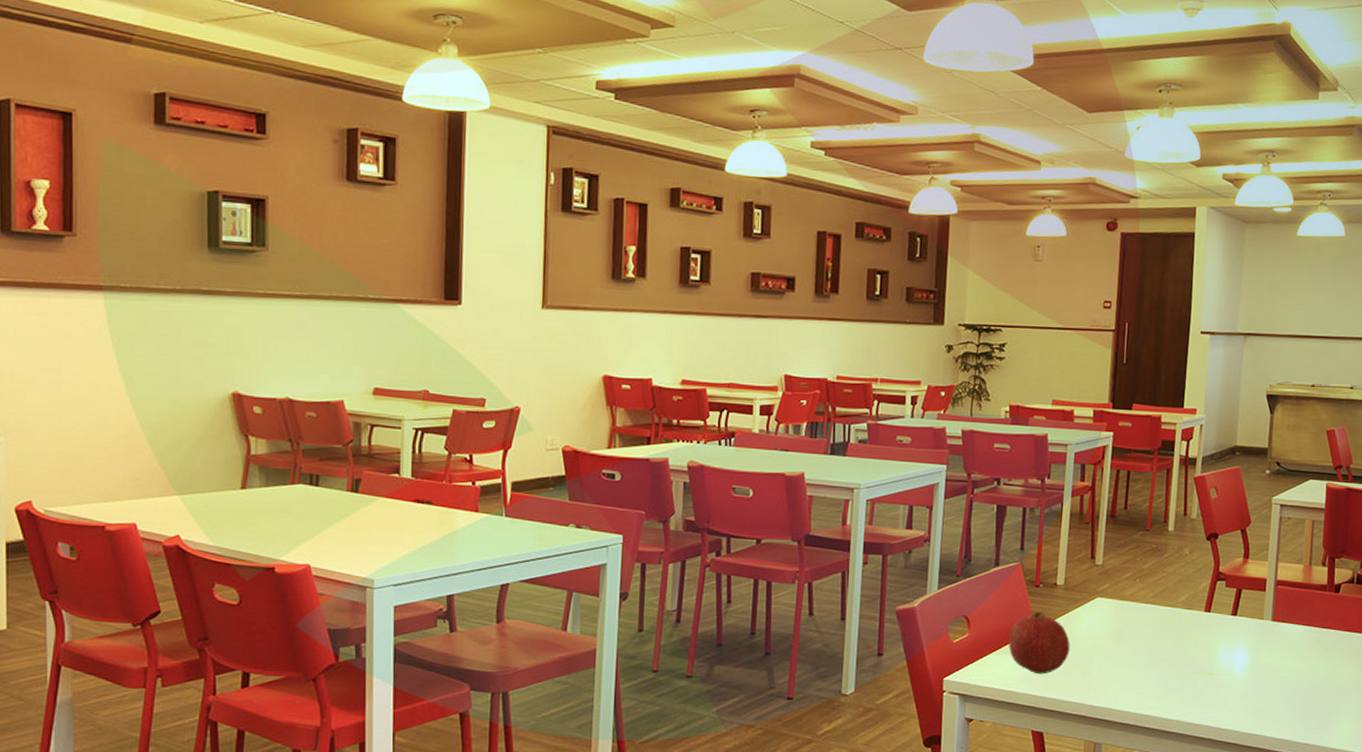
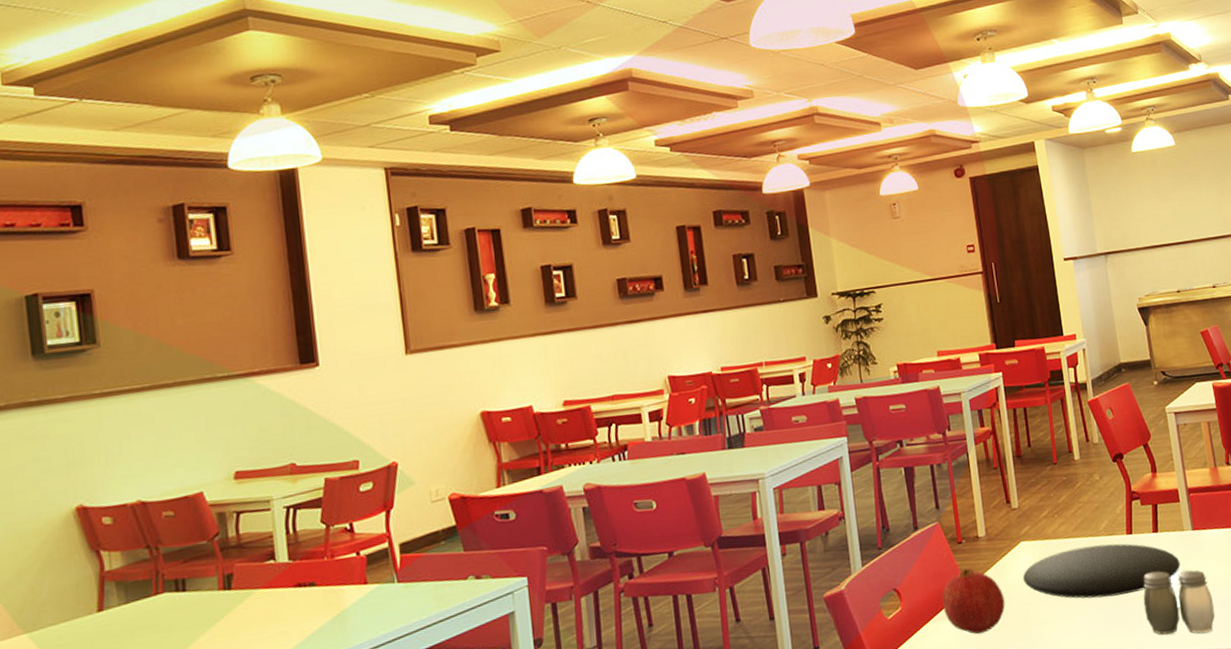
plate: none [1091,614,1253,667] -> present [1022,543,1181,599]
salt and pepper shaker: none [1206,652,1278,720] -> present [1143,570,1216,635]

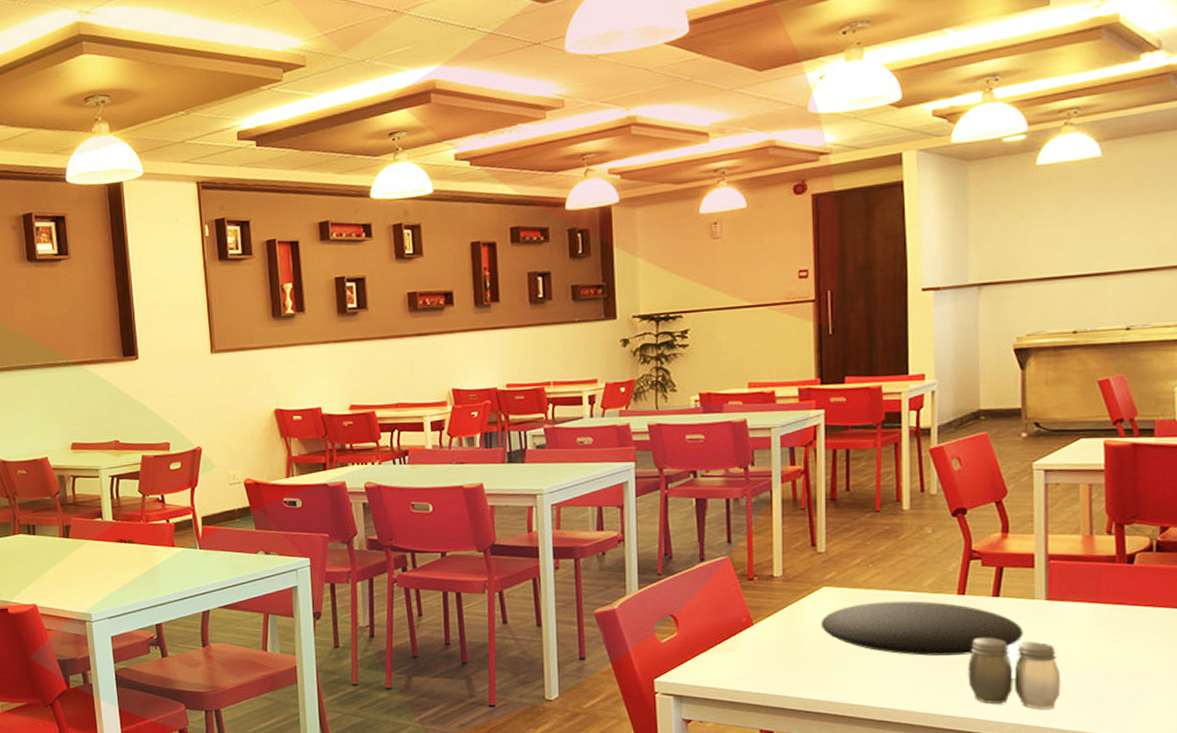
fruit: present [942,569,1005,635] -> none [724,606,796,671]

